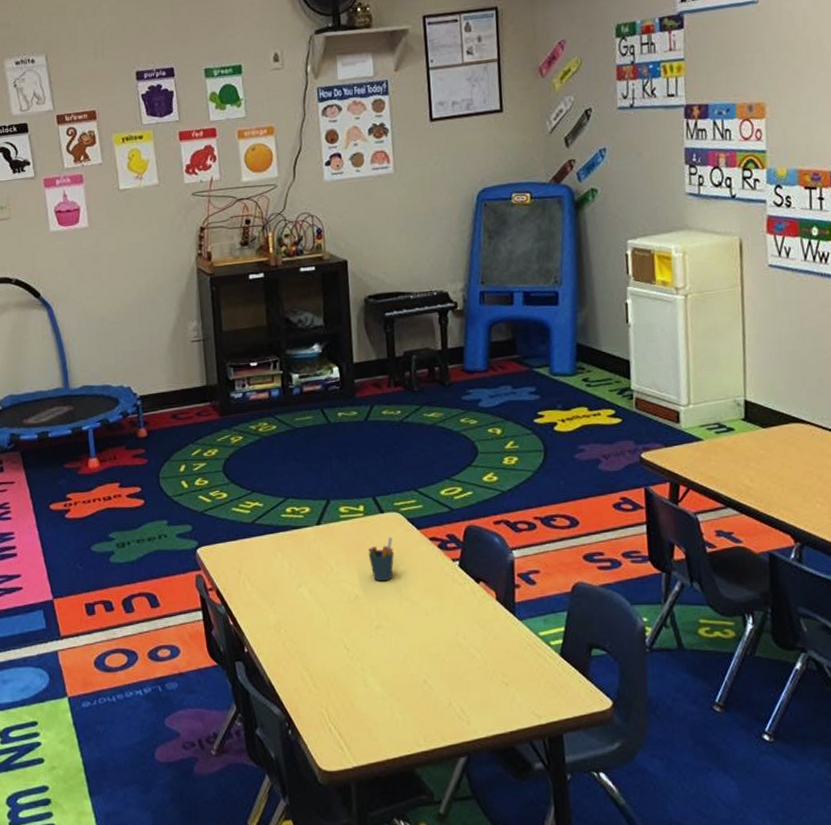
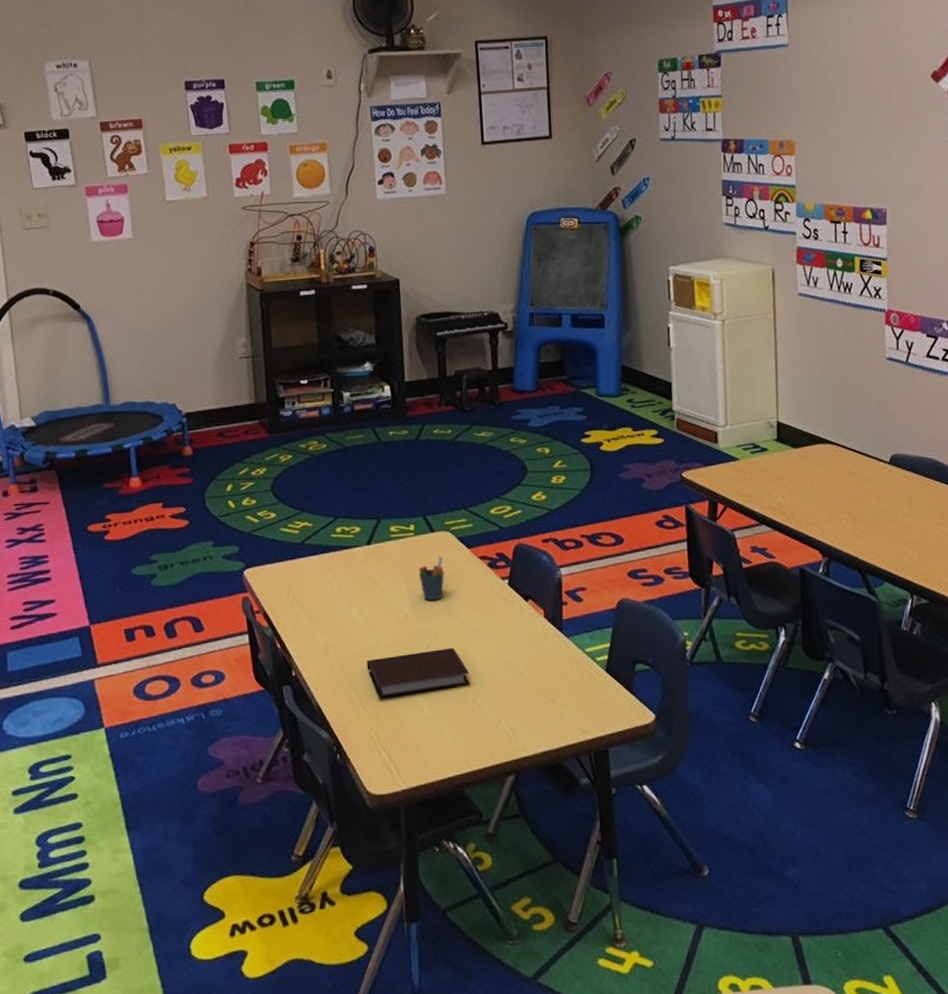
notebook: none [317,628,420,676] -> present [366,647,469,698]

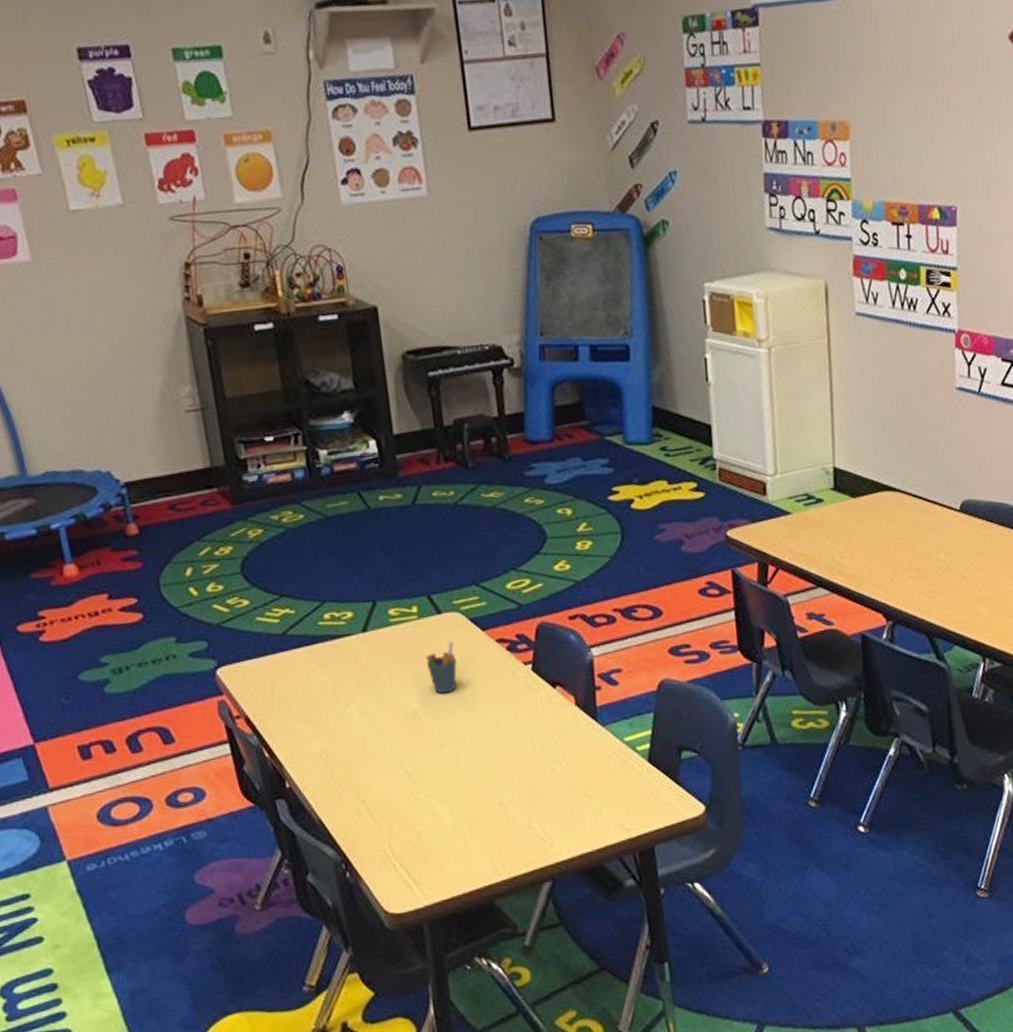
notebook: present [366,647,469,698] -> none [372,745,494,807]

